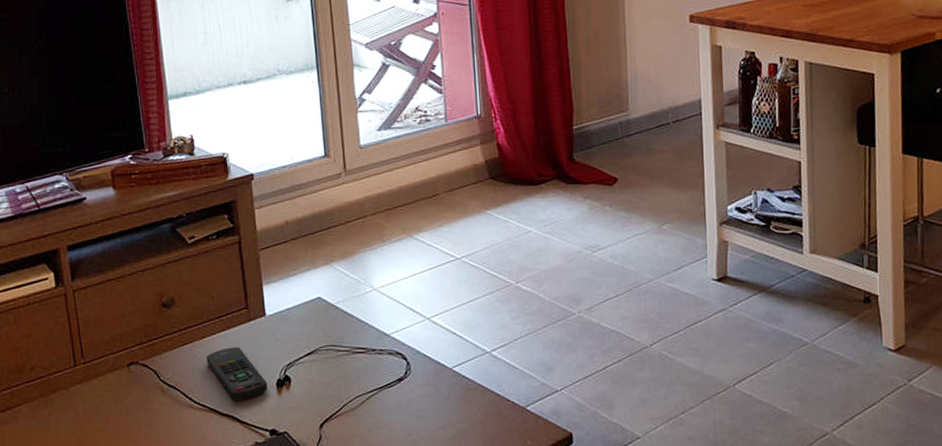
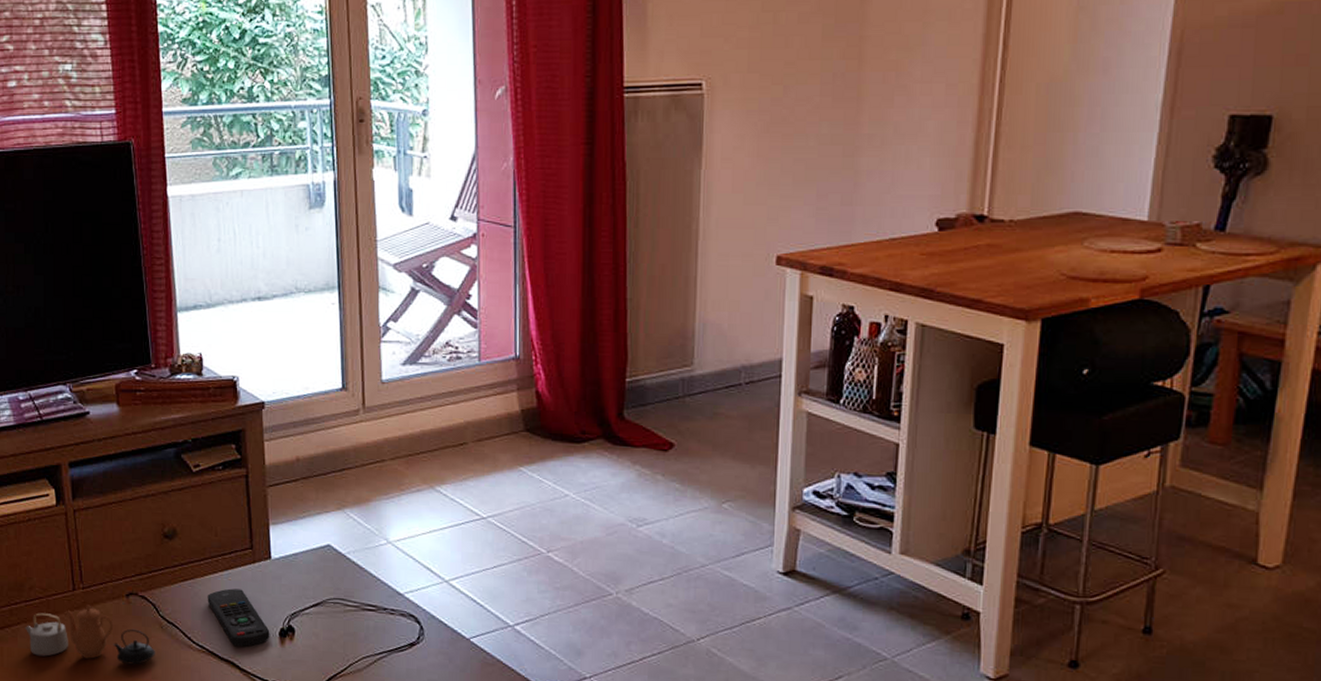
teapot: none [26,378,158,434] -> present [25,604,155,665]

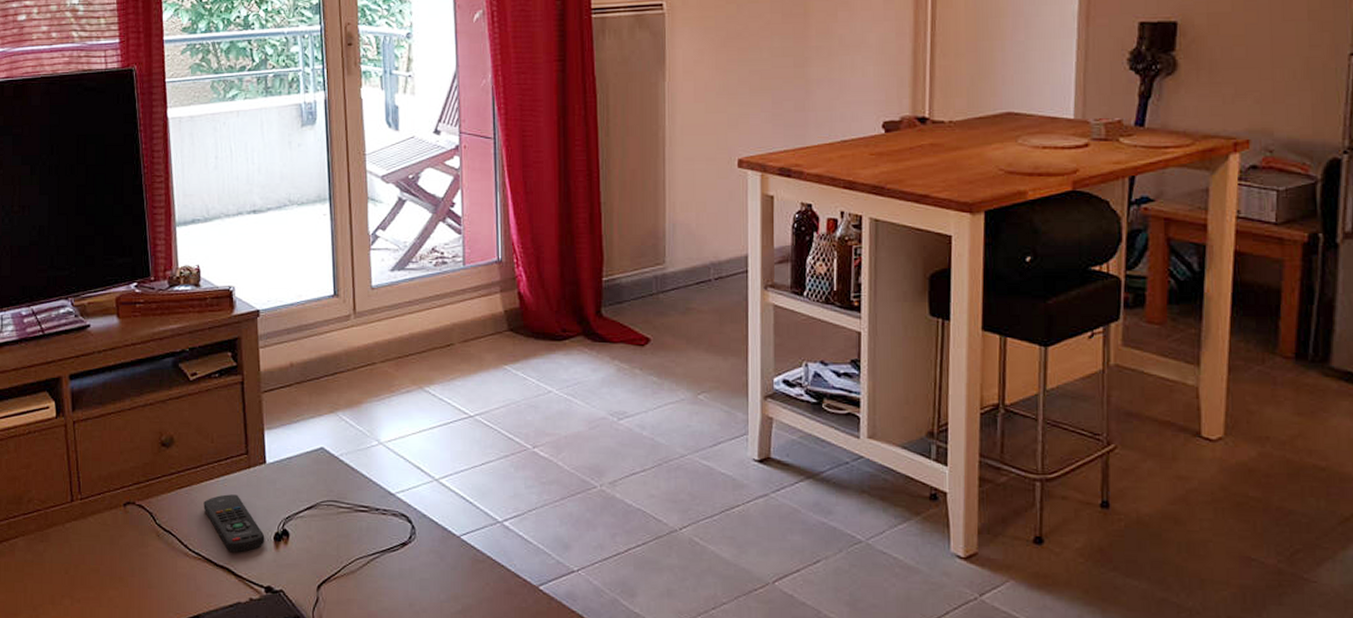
teapot: present [25,604,155,665] -> none [22,515,152,575]

